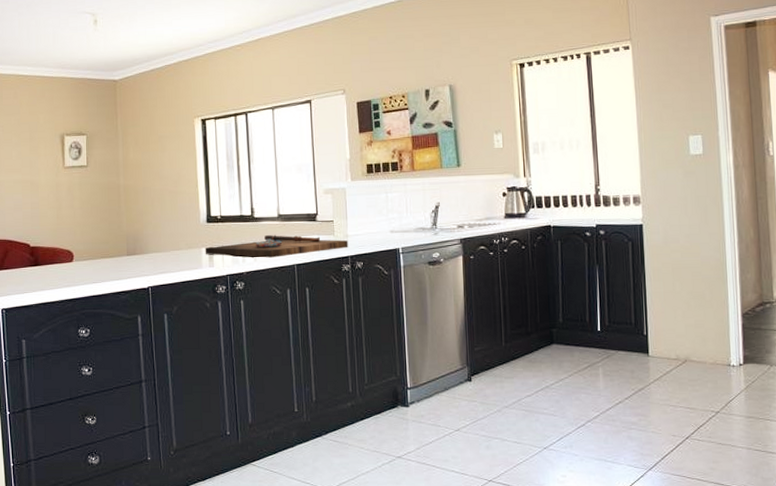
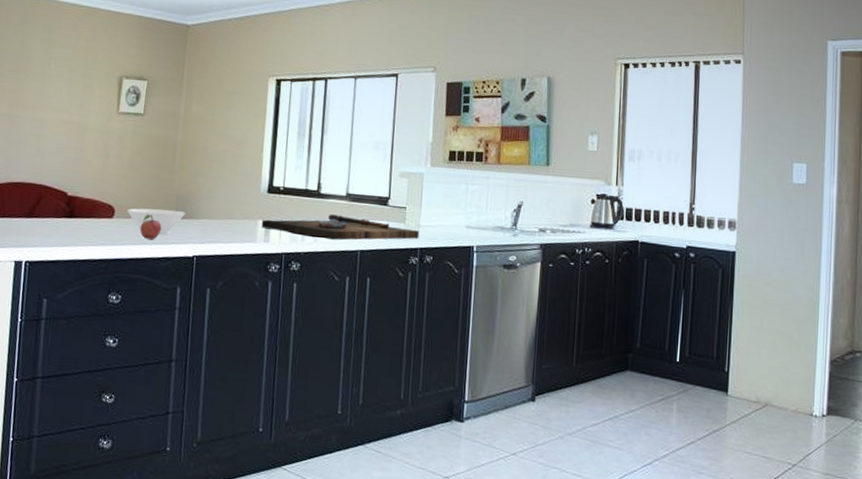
bowl: none [84,248,136,272] -> present [127,208,186,235]
fruit: none [98,254,117,278] -> present [140,214,162,241]

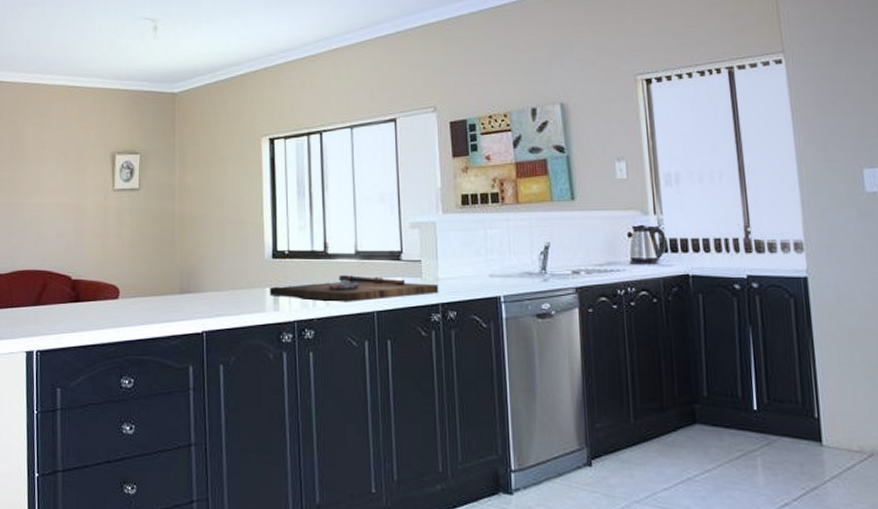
bowl: present [127,208,186,235] -> none [132,285,191,312]
fruit: present [140,214,162,241] -> none [146,291,168,319]

